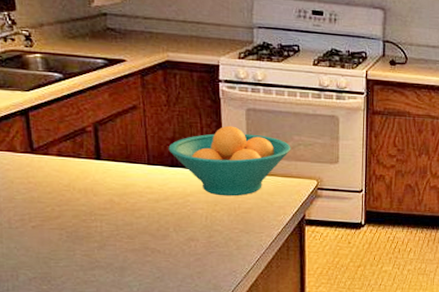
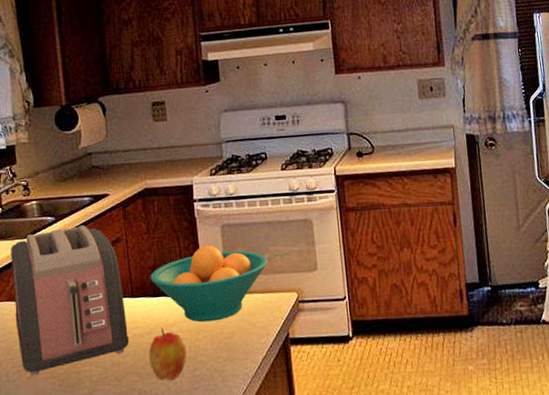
toaster: none [11,87,144,226] -> present [11,225,129,376]
apple: none [164,196,203,244] -> present [149,328,187,381]

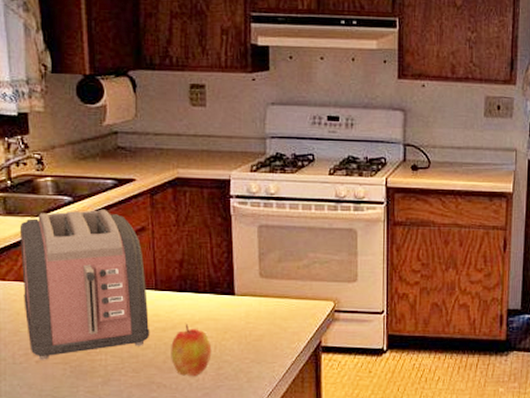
fruit bowl: present [150,245,268,323] -> none [177,244,306,322]

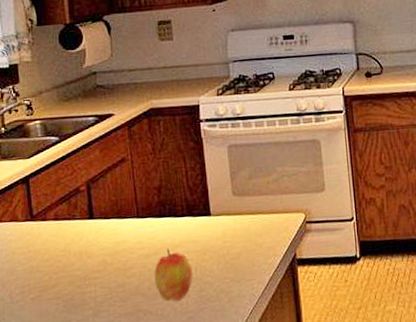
toaster: present [20,210,150,360] -> none [14,145,135,297]

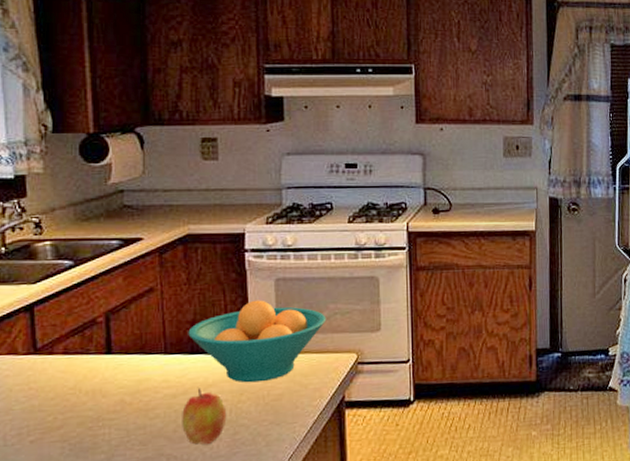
fruit bowl: none [156,165,275,243] -> present [188,300,327,383]

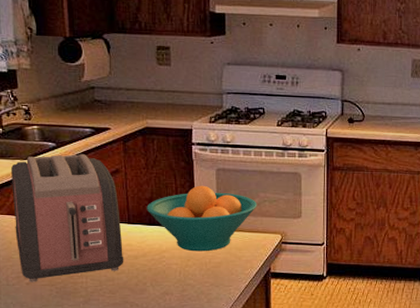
toaster: none [15,272,159,440] -> present [11,154,124,282]
apple: present [182,388,227,445] -> none [142,253,177,298]

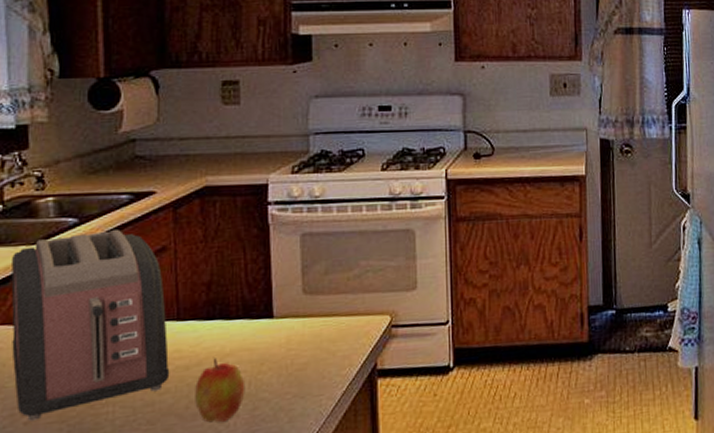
apple: none [142,253,177,298] -> present [195,358,245,423]
fruit bowl: present [146,185,257,252] -> none [204,257,357,351]

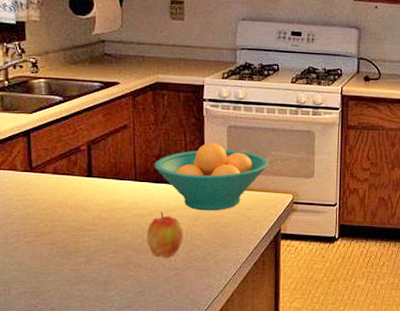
toaster: present [11,230,170,421] -> none [15,109,129,241]
fruit bowl: none [204,257,357,351] -> present [154,142,269,211]

